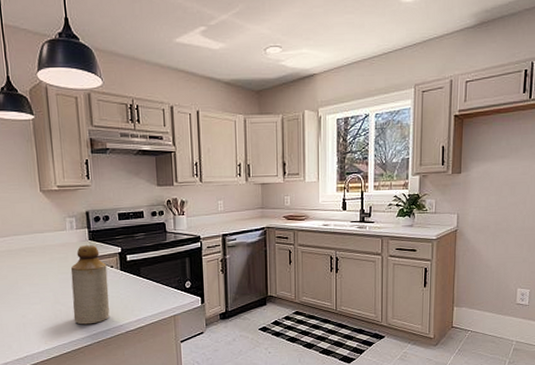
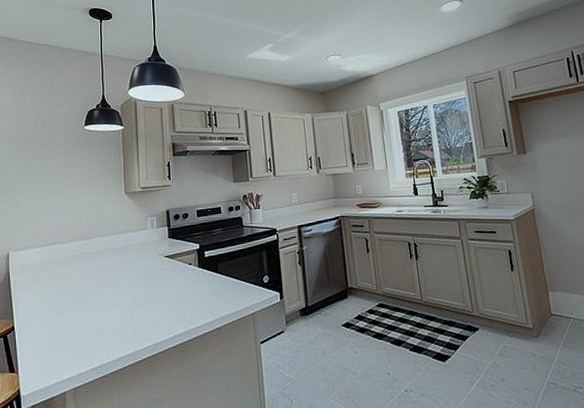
bottle: present [70,245,110,325] -> none [150,243,188,328]

